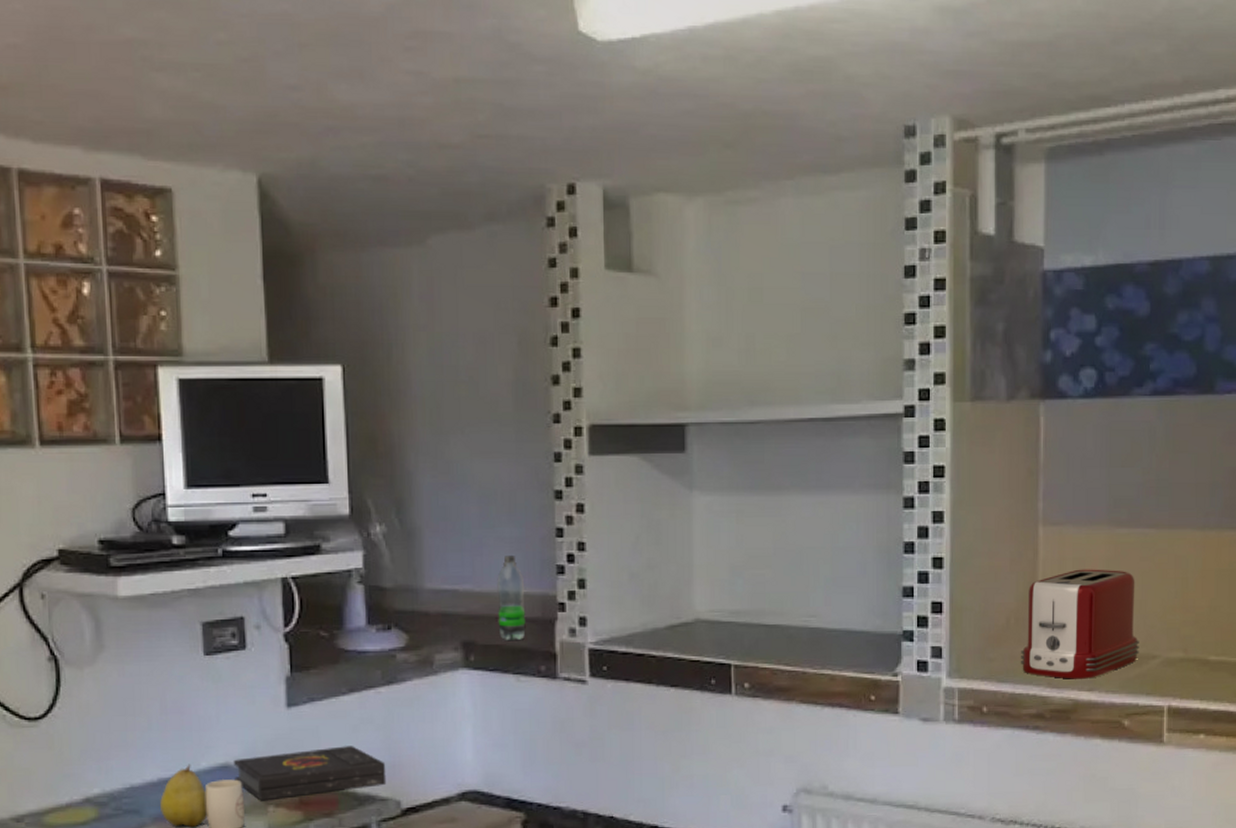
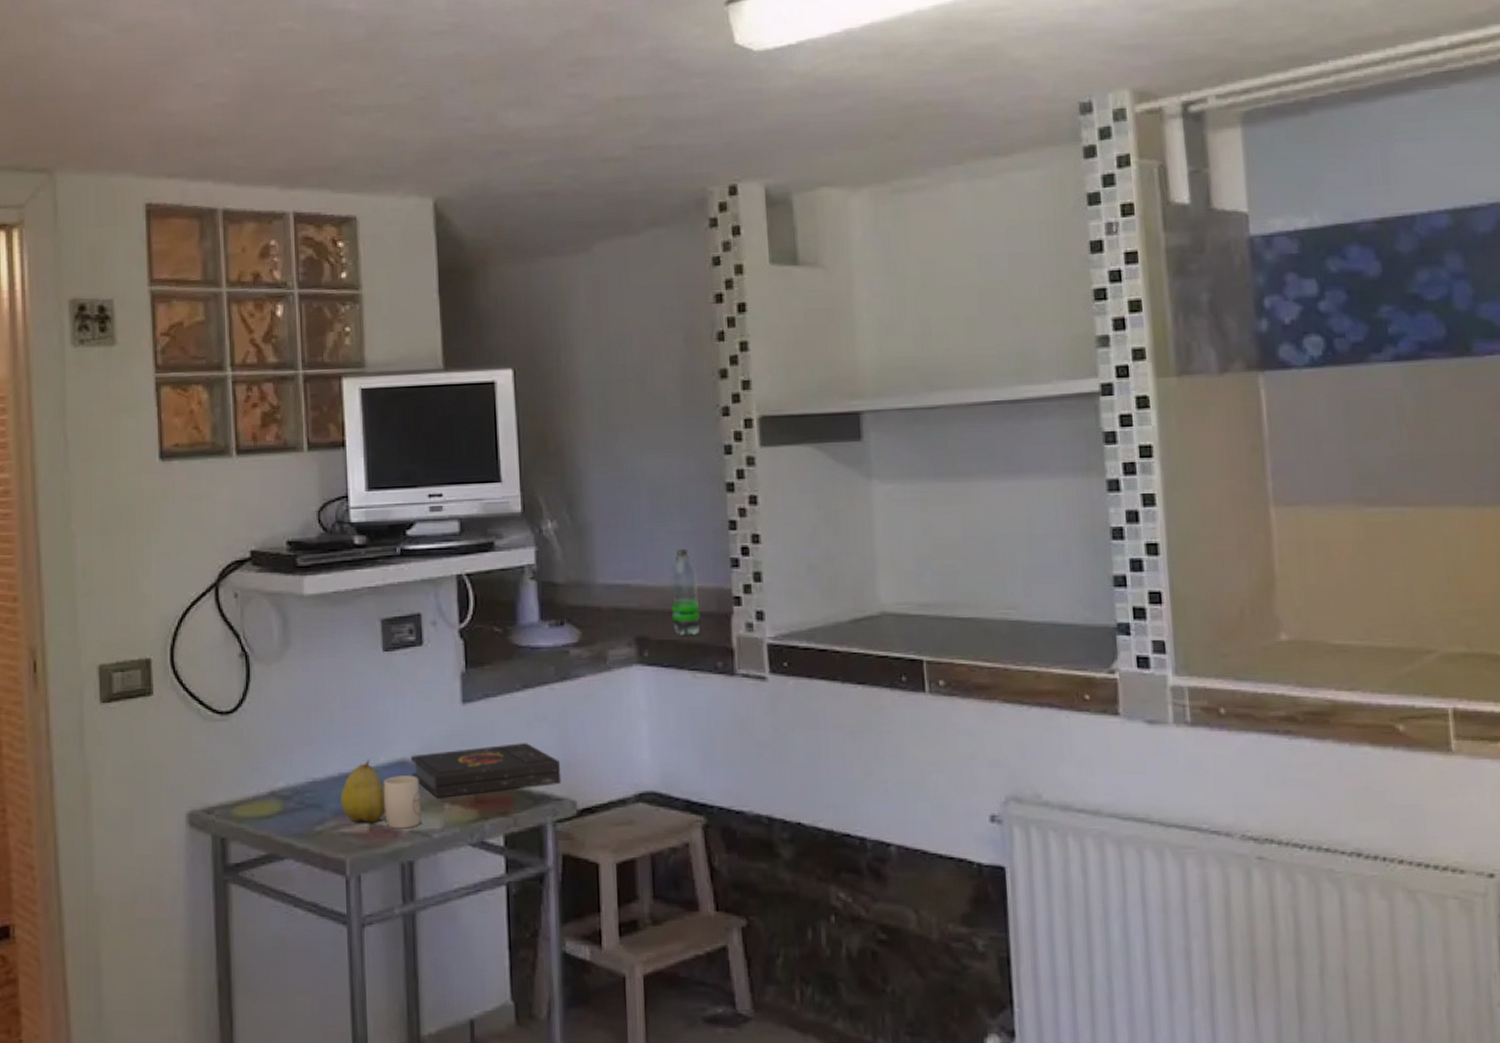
toaster: present [1021,569,1139,679] -> none [1261,553,1409,677]

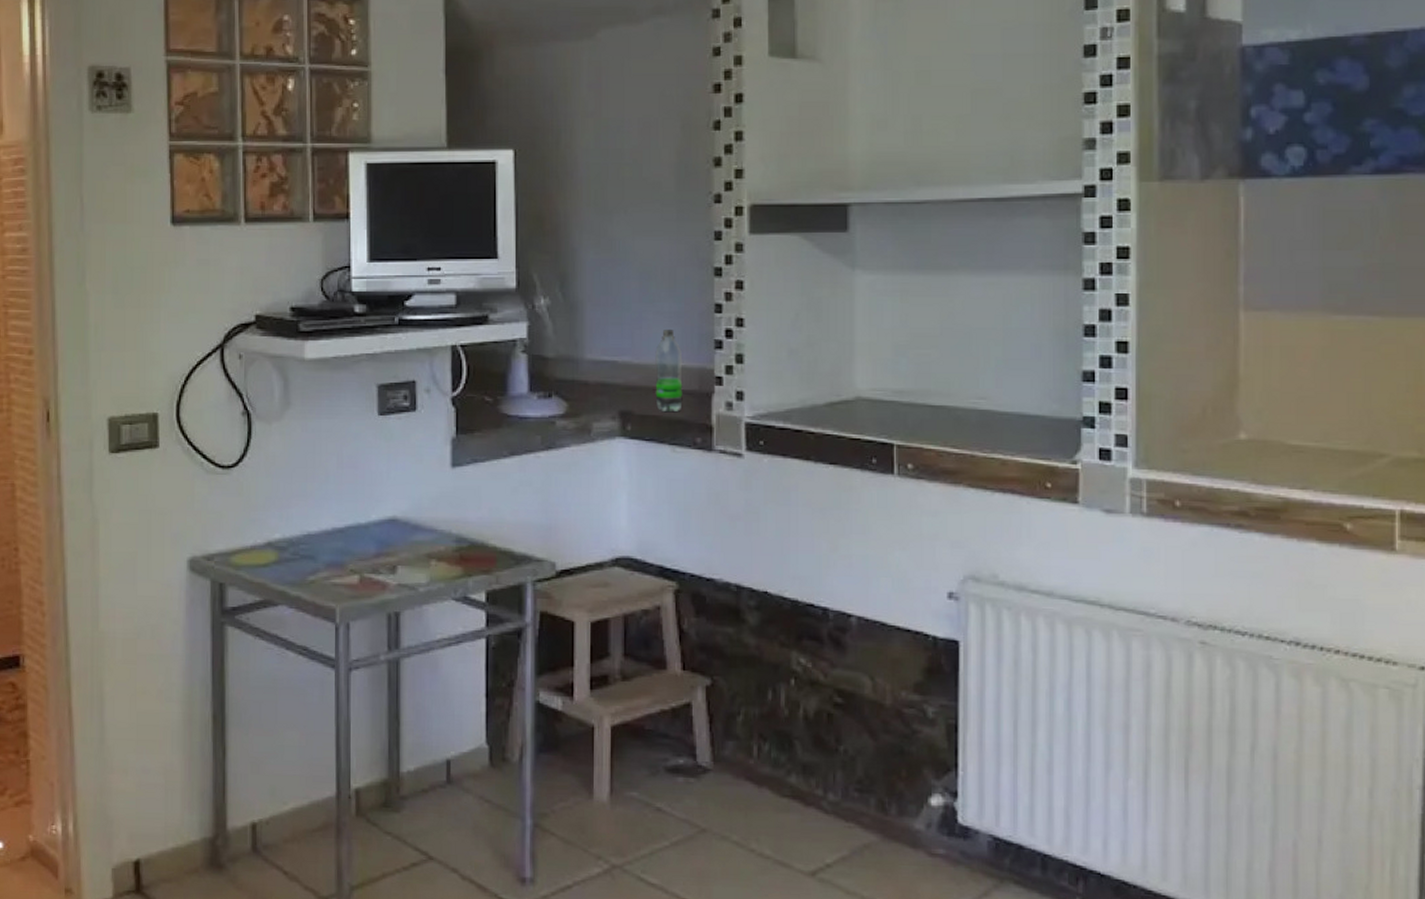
fruit: present [341,759,386,824] -> none [333,515,376,576]
mug: present [383,775,422,830] -> none [373,532,410,583]
book: present [411,743,562,800] -> none [401,506,543,556]

